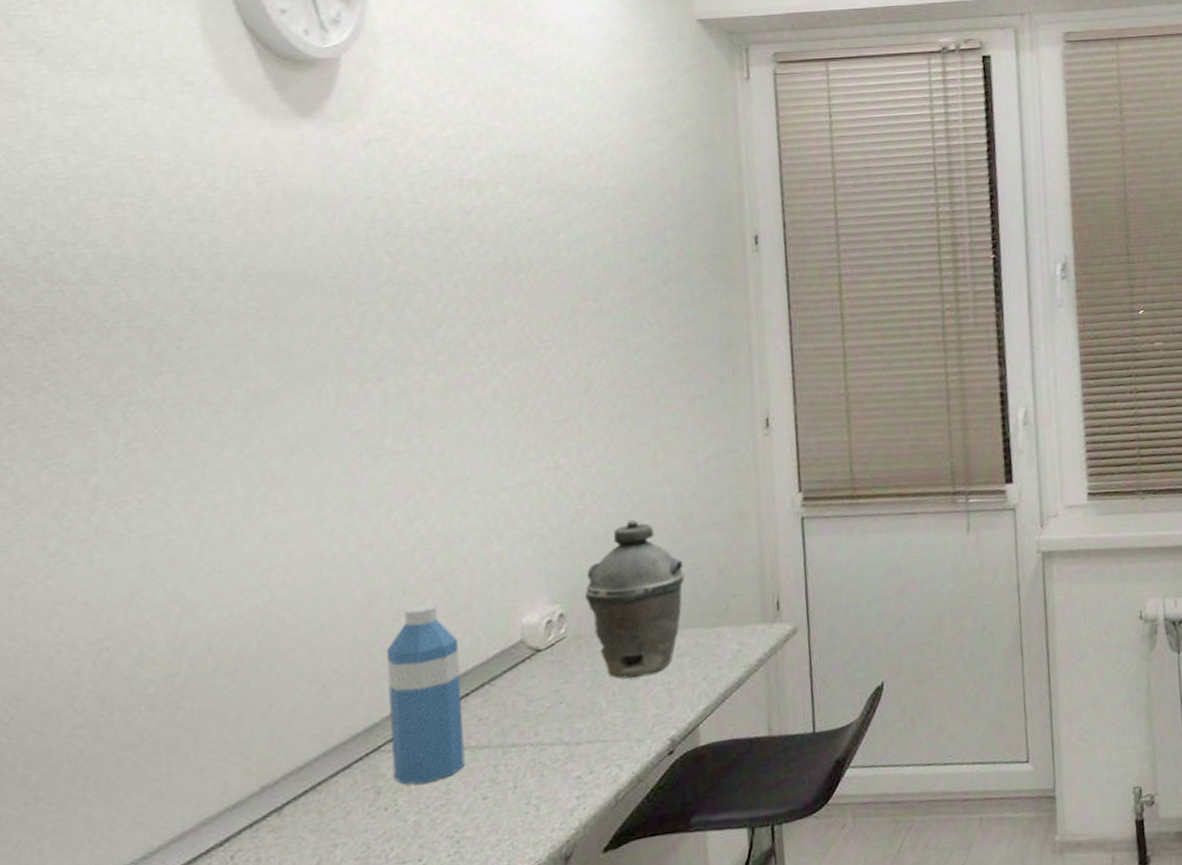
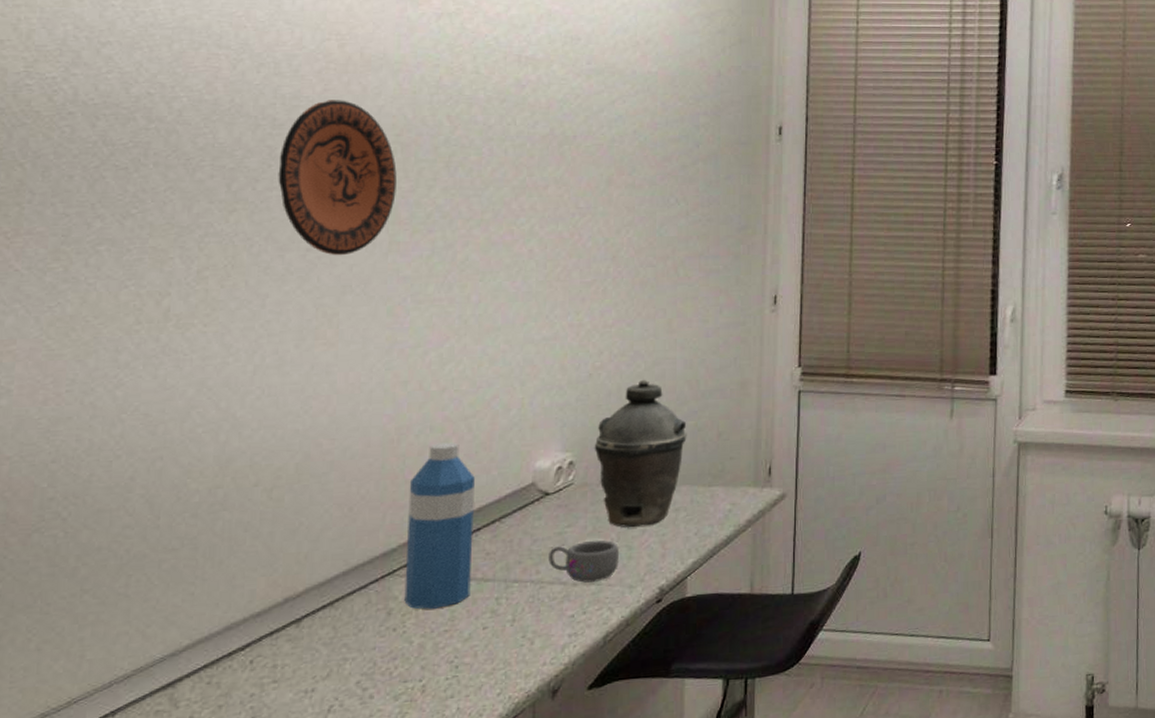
decorative plate: none [204,243,339,415] -> present [278,100,397,256]
mug: none [546,694,624,741] -> present [548,540,619,583]

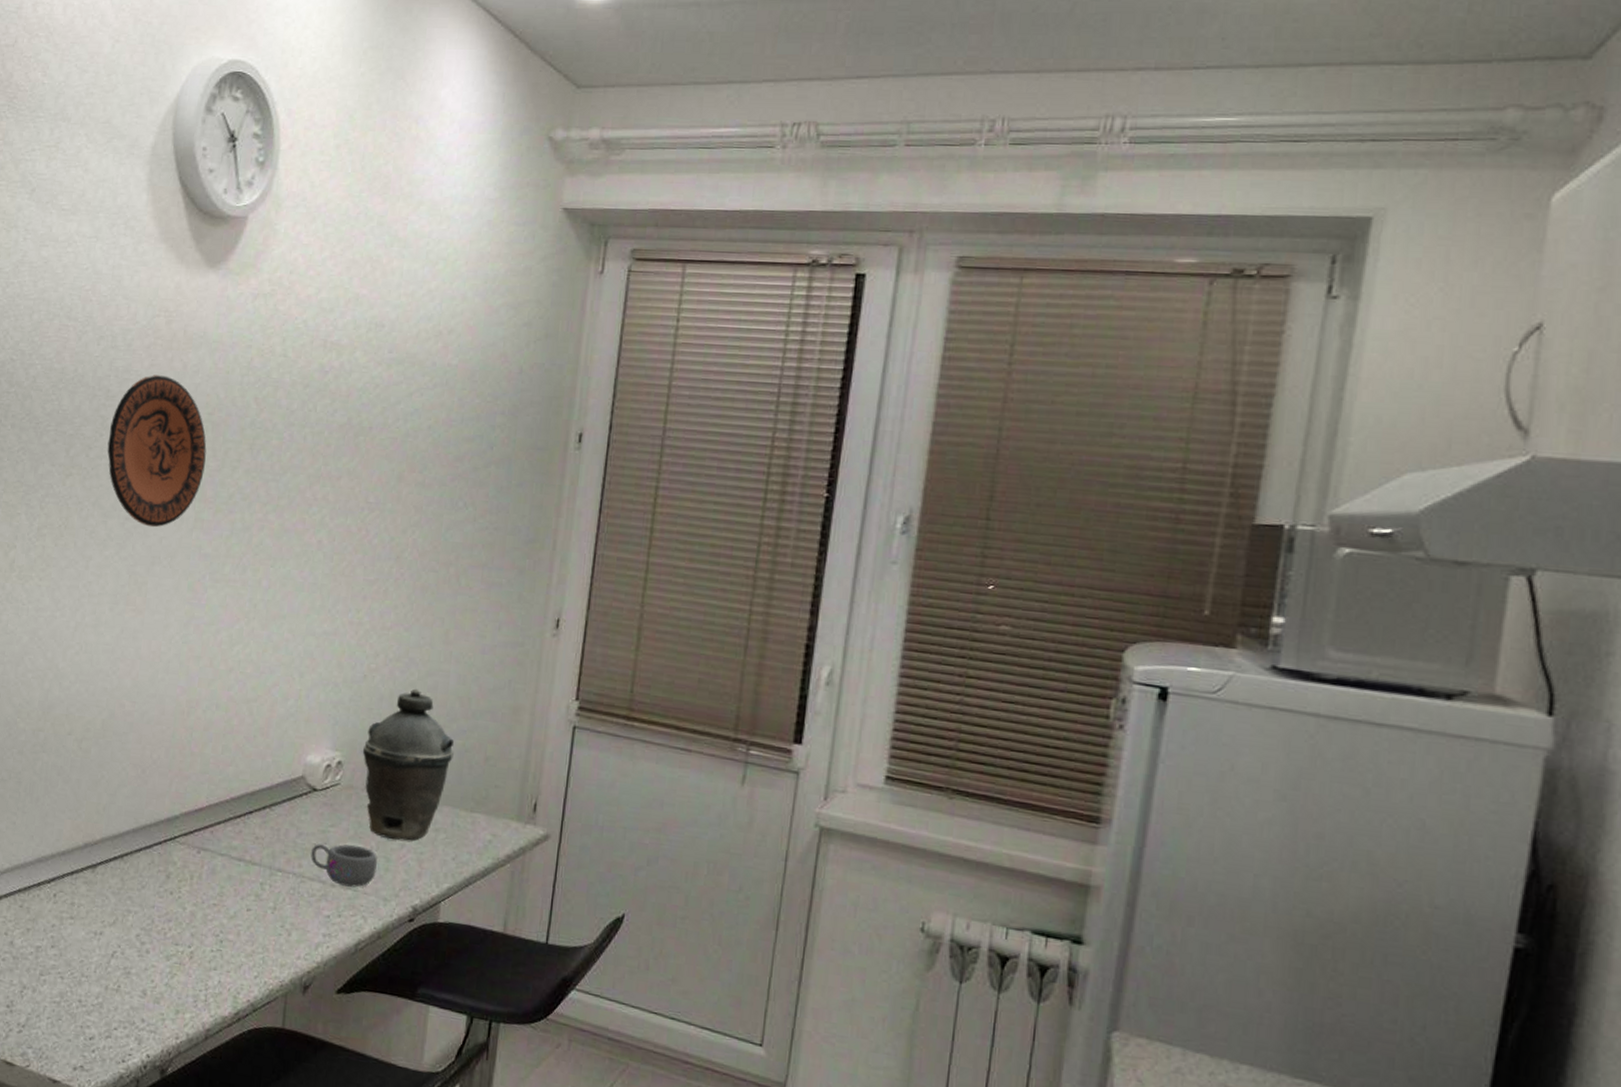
water bottle: present [404,442,475,609] -> none [181,721,251,881]

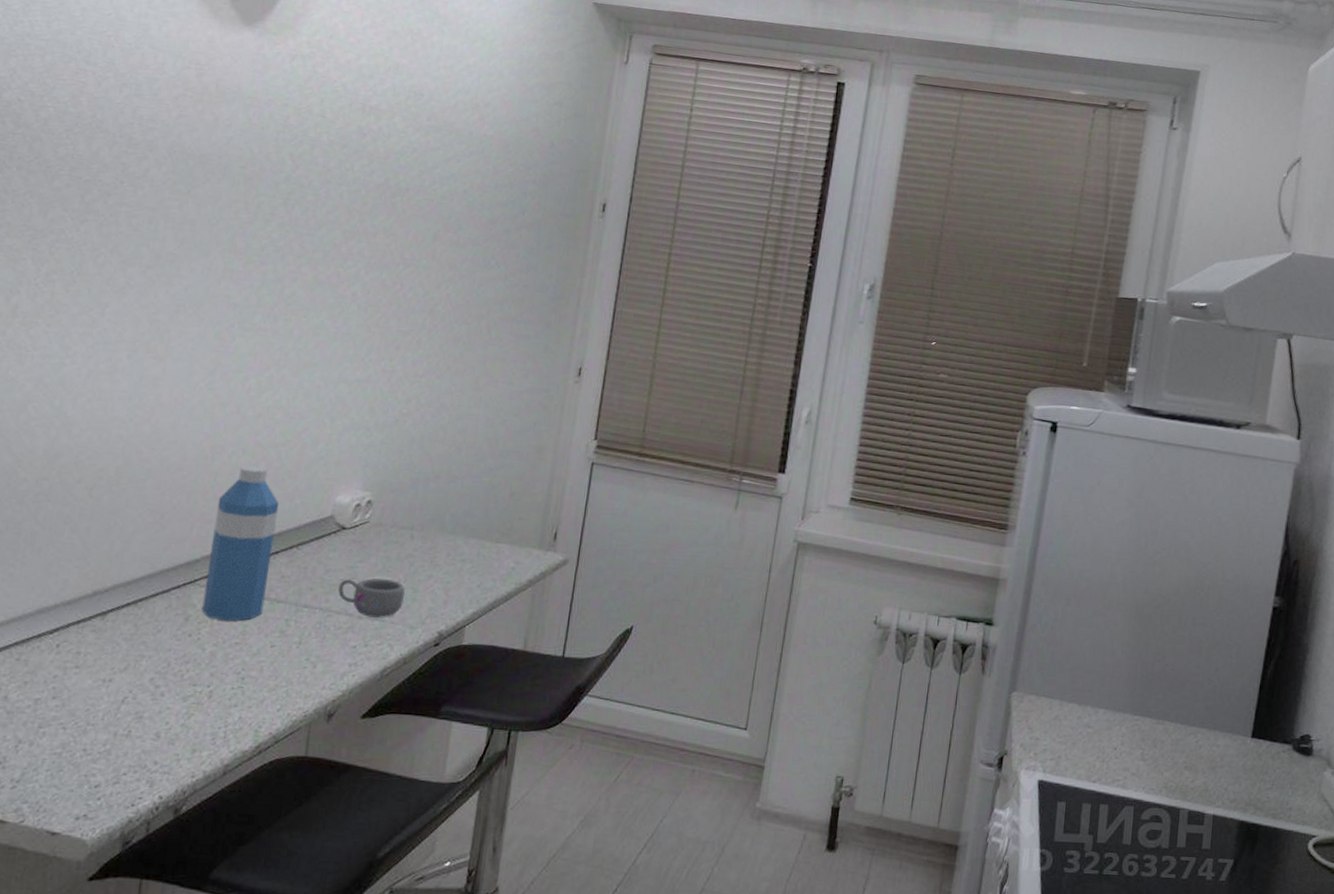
decorative plate: present [107,375,207,528] -> none [128,125,238,277]
water bottle: none [181,721,251,881] -> present [201,465,279,621]
kettle: present [362,688,454,841] -> none [392,431,481,572]

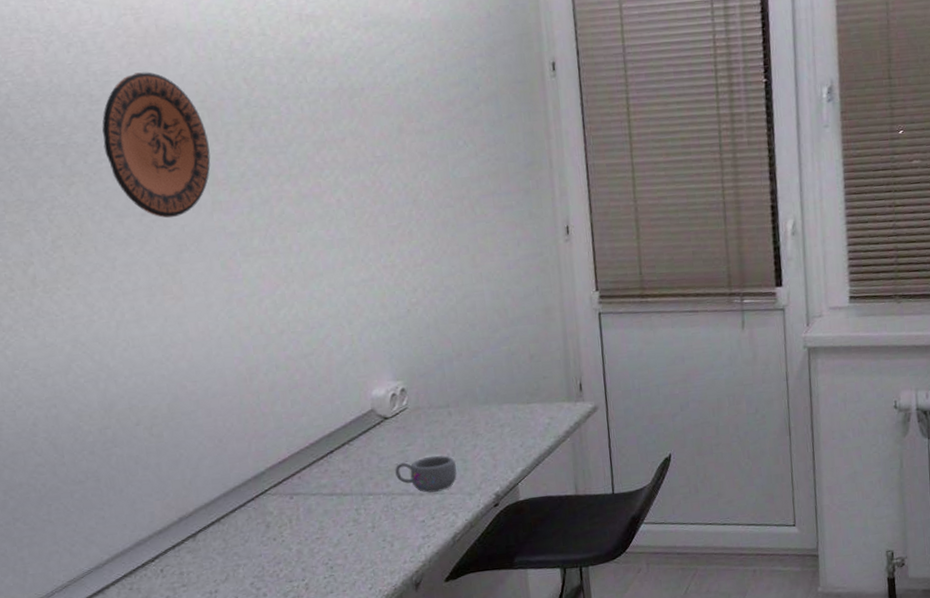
decorative plate: none [128,125,238,277] -> present [102,72,211,219]
water bottle: present [201,465,279,621] -> none [266,378,334,521]

